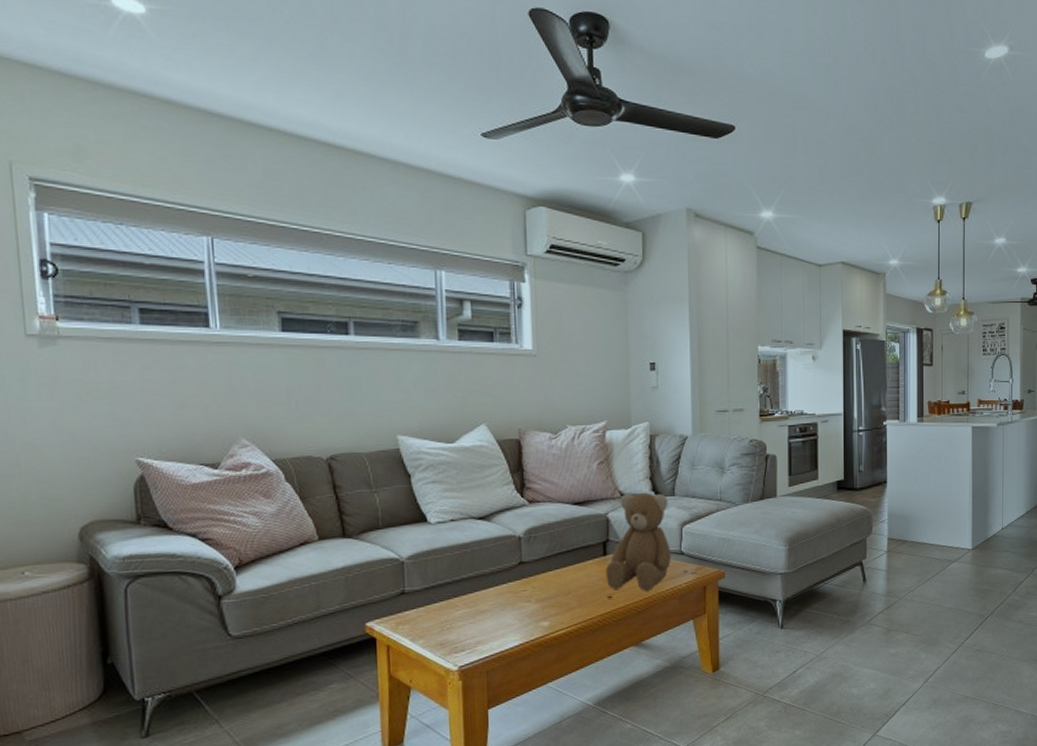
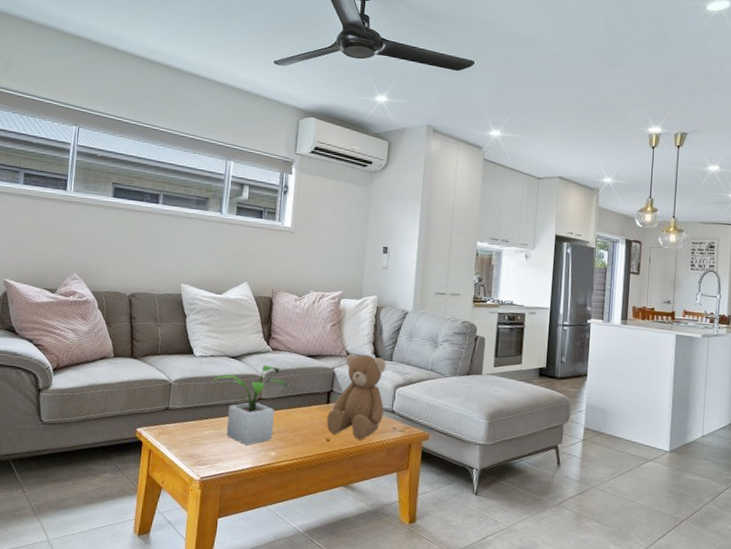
potted plant: none [457,522,554,619] -> present [212,365,288,445]

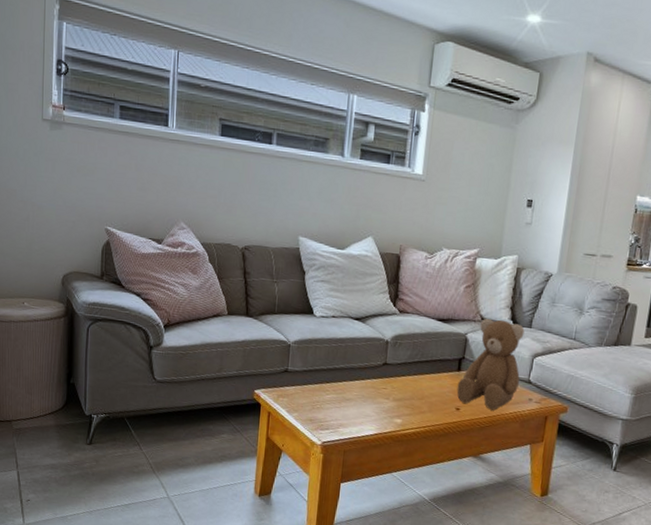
potted plant: present [212,365,288,445] -> none [334,328,416,411]

